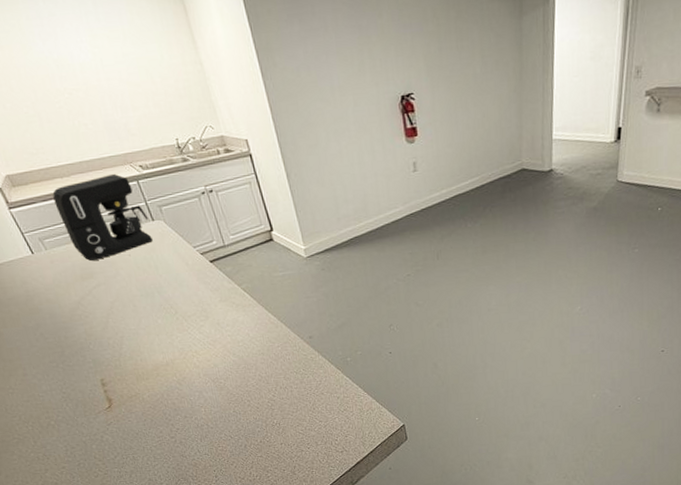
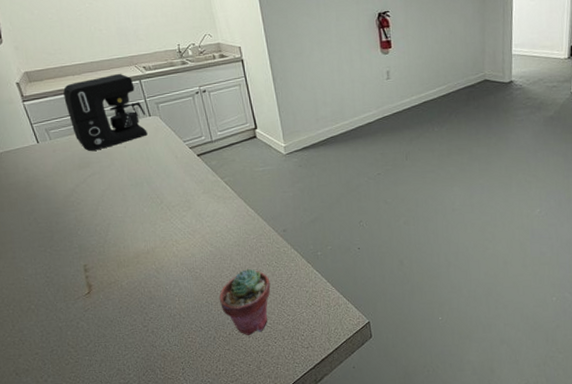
potted succulent: none [246,376,300,443] -> present [219,268,271,336]

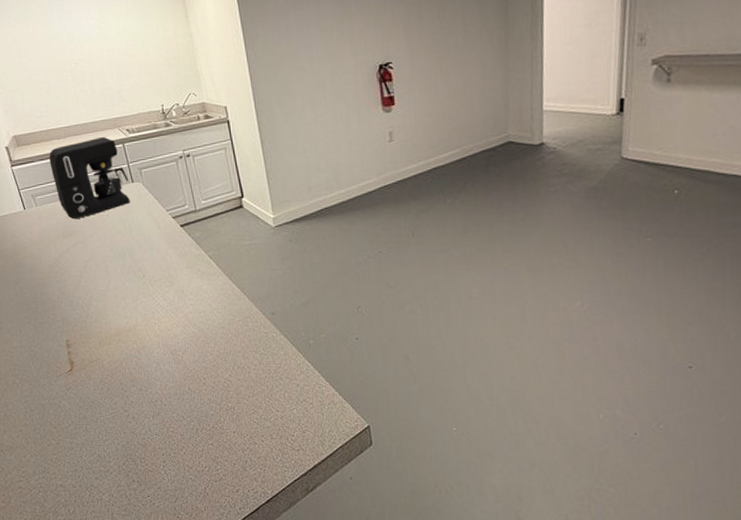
potted succulent: present [219,268,271,336] -> none [202,354,258,431]

